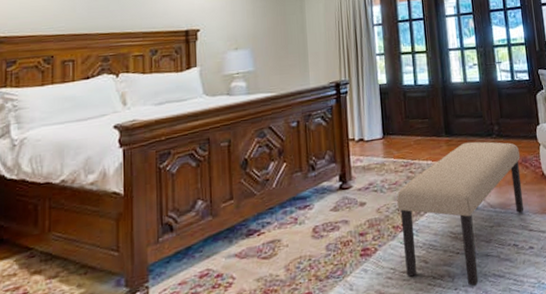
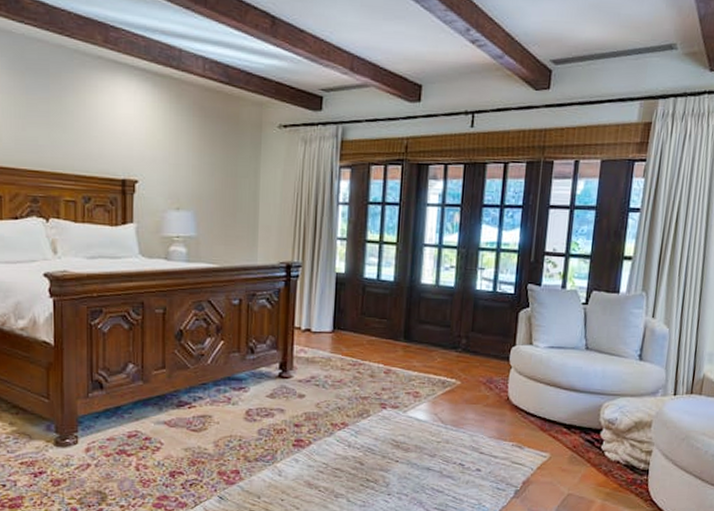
bench: present [397,141,524,287] -> none [339,351,487,496]

